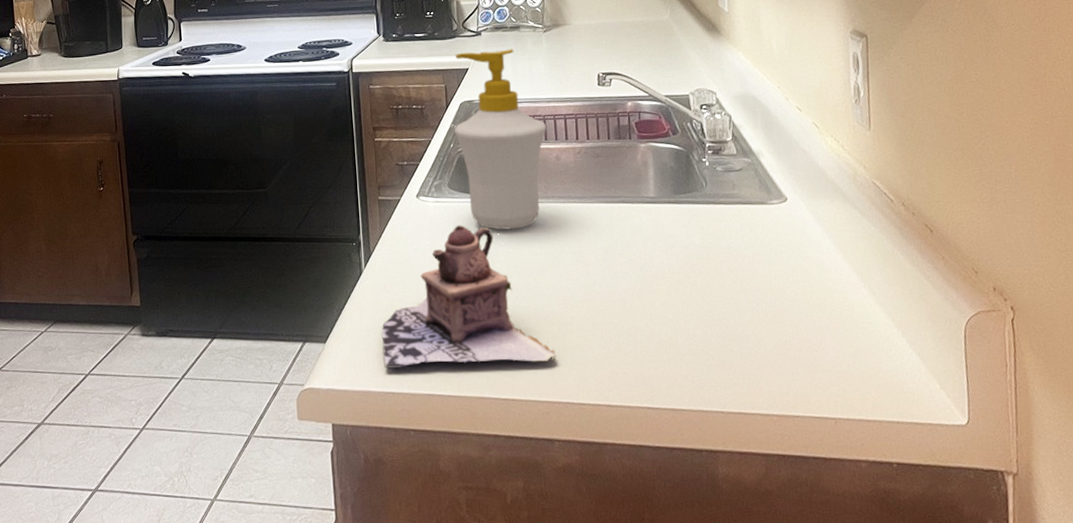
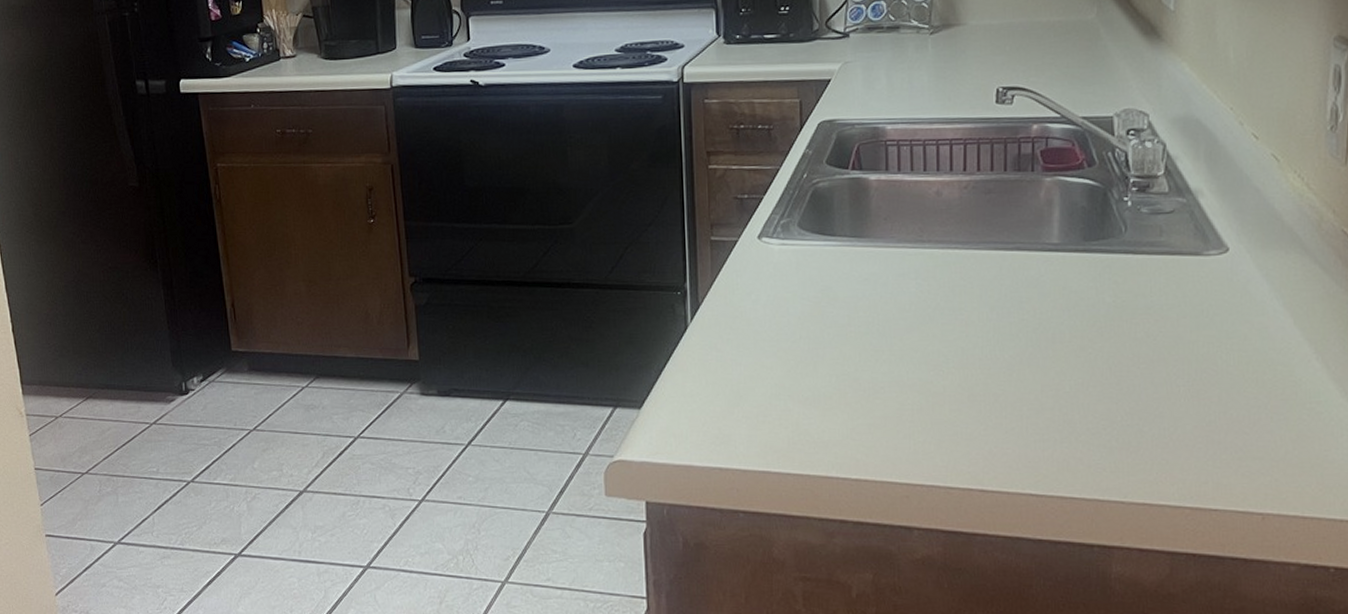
teapot: present [381,225,557,369] -> none [709,273,922,440]
soap bottle: present [454,49,546,230] -> none [809,55,926,280]

